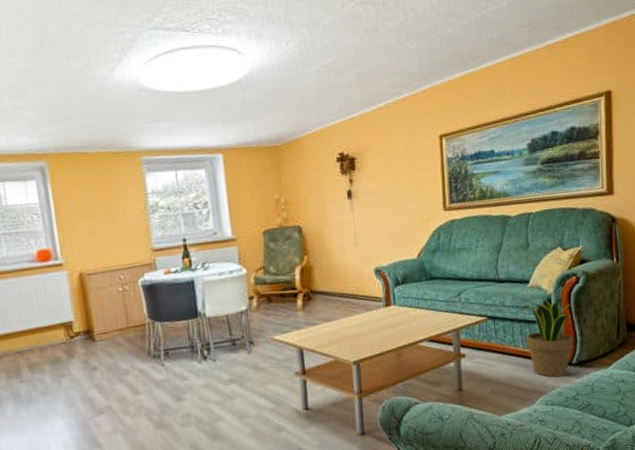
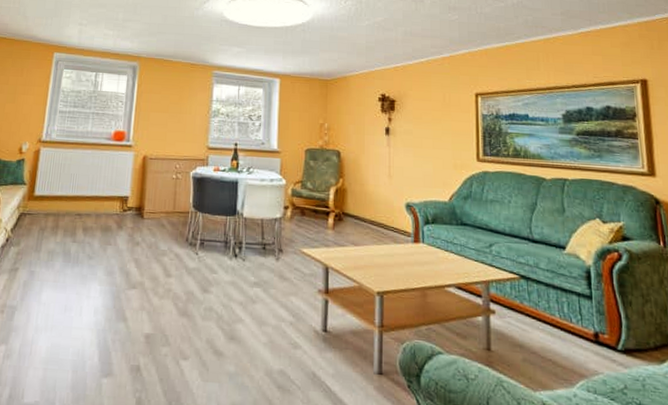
potted plant: present [520,299,574,377] -> none [556,269,619,362]

